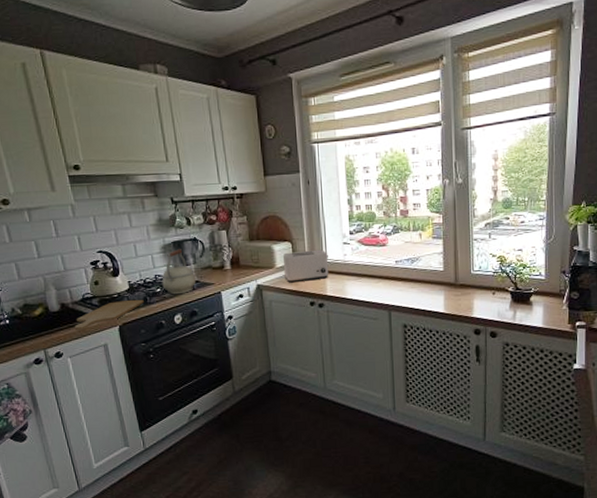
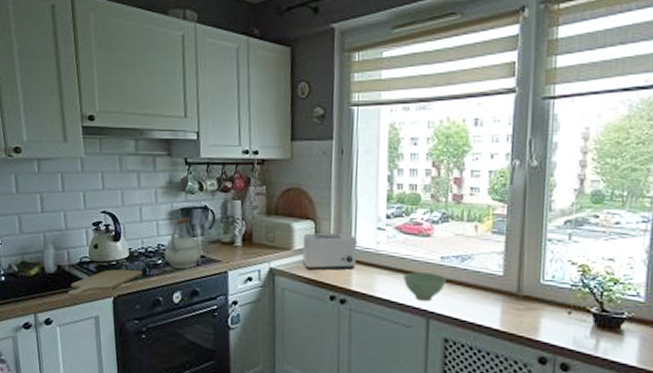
bowl: none [368,274,401,297] -> present [403,272,446,301]

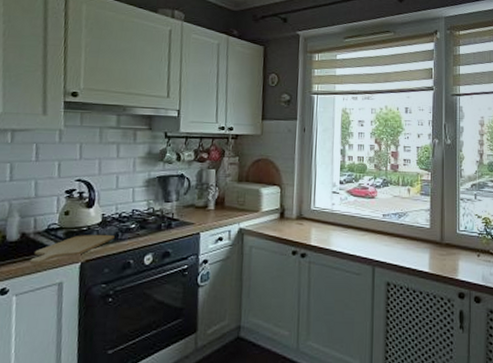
kettle: present [164,217,202,270] -> none [138,184,176,233]
toaster: present [302,233,357,271] -> none [269,196,316,229]
bowl: present [403,272,446,301] -> none [354,227,387,251]

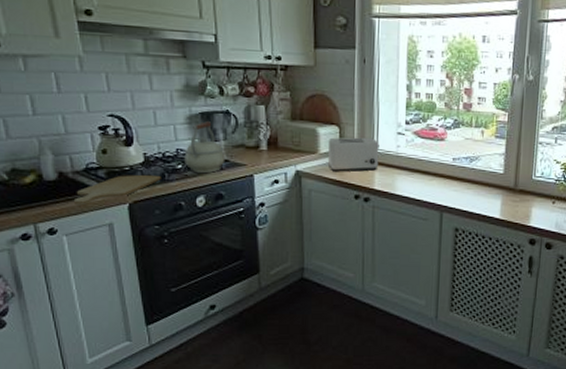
kettle: none [138,184,176,233] -> present [184,121,225,174]
toaster: none [269,196,316,229] -> present [327,137,379,172]

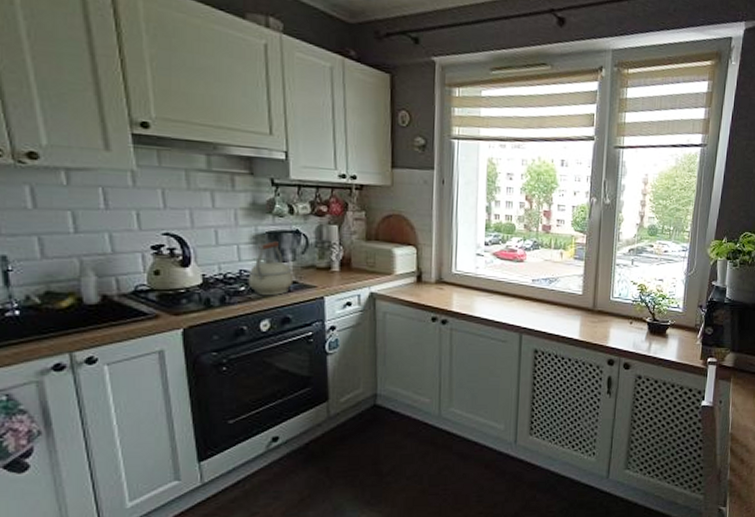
chopping board: present [73,174,161,206] -> none [118,297,221,332]
toaster: present [327,137,379,172] -> none [404,258,458,294]

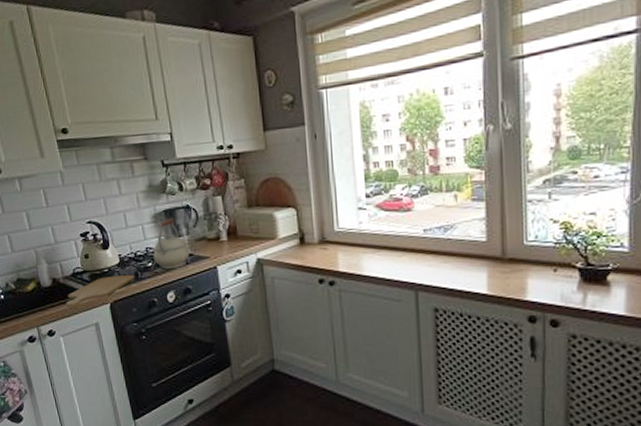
chopping board: none [118,297,221,332] -> present [65,274,135,308]

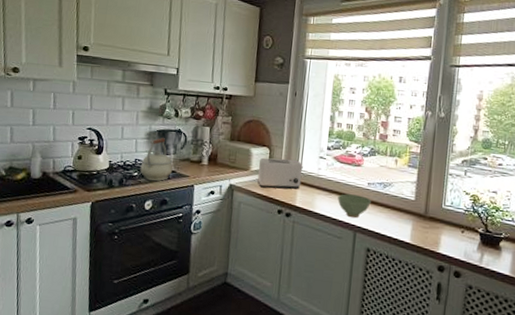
chopping board: present [65,274,135,308] -> none [50,177,120,201]
toaster: none [286,216,341,257] -> present [257,157,303,189]
bowl: none [388,246,431,274] -> present [337,194,371,218]

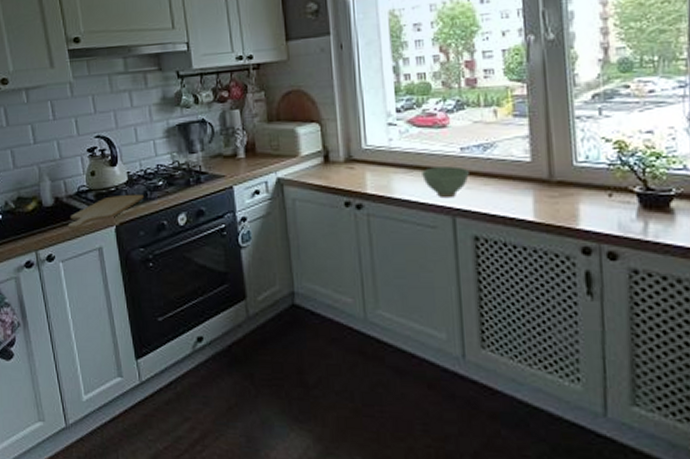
chopping board: none [50,177,120,201] -> present [67,194,144,230]
kettle: present [140,138,173,182] -> none [164,133,204,189]
toaster: present [257,157,303,189] -> none [309,133,369,176]

